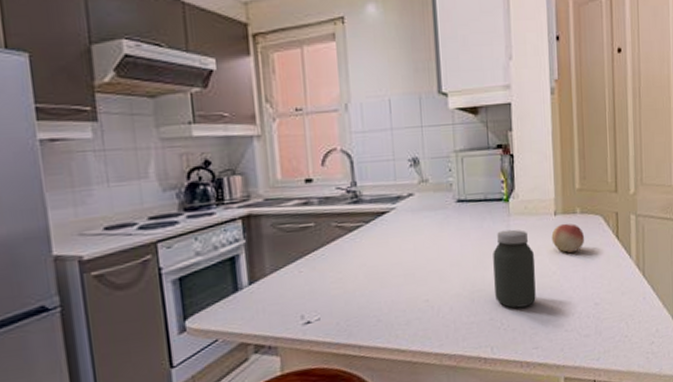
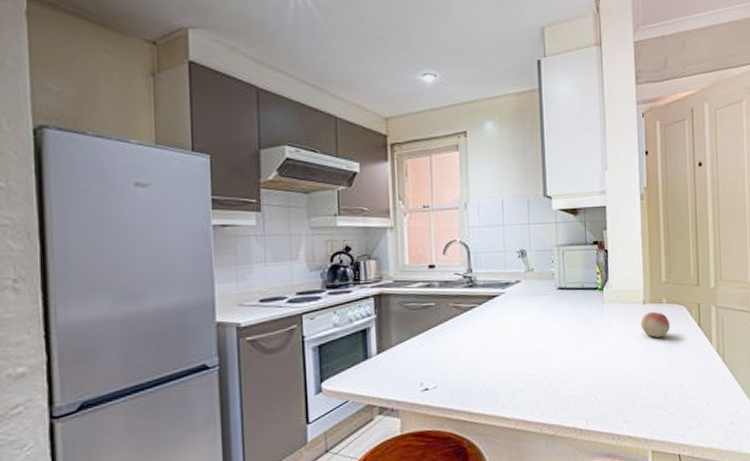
jar: present [493,229,536,309] -> none [589,315,627,385]

